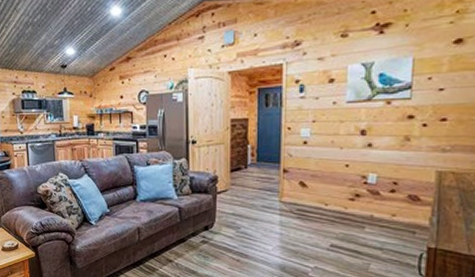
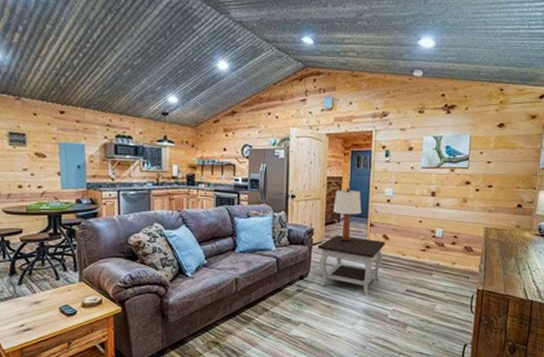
side table: none [222,183,303,251] -> present [317,235,386,296]
lamp: none [239,131,273,191] -> present [333,189,362,243]

